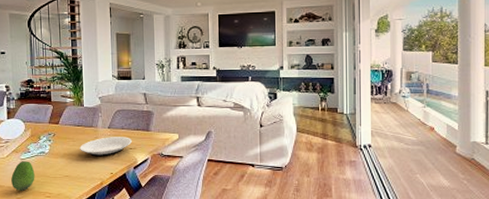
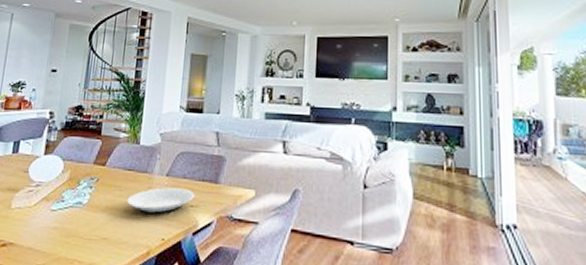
fruit: present [11,161,35,191] -> none [33,213,66,255]

